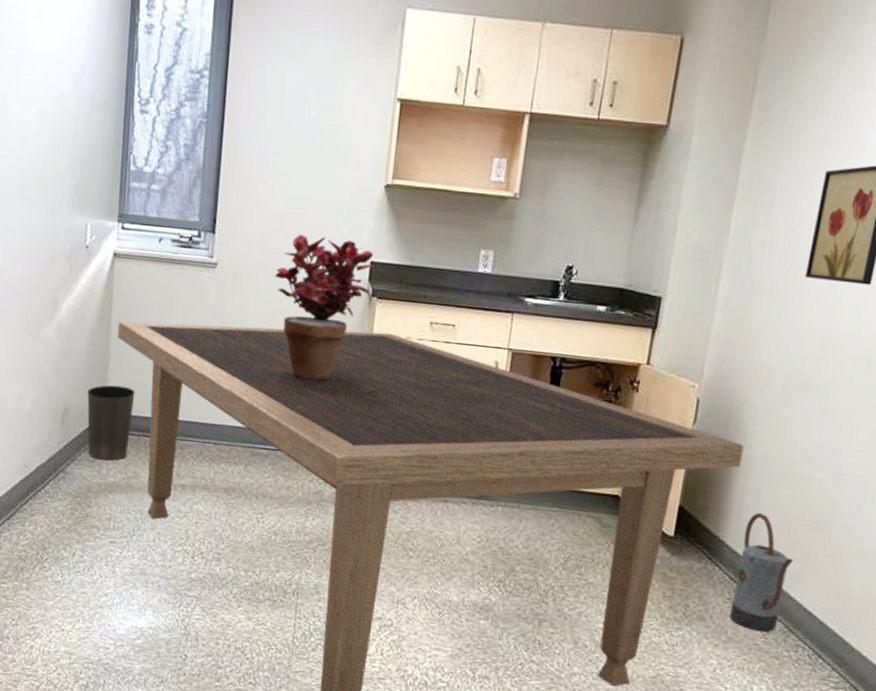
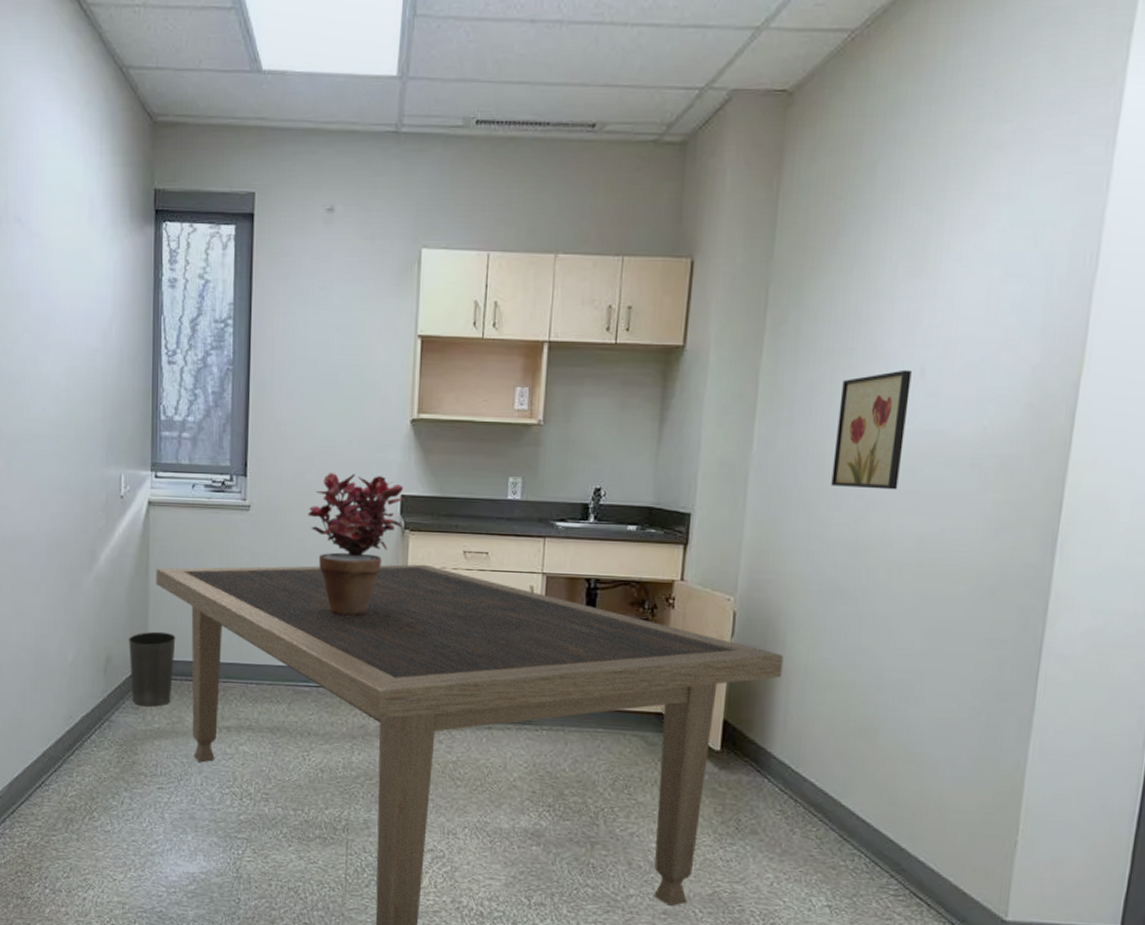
watering can: present [729,513,793,632] -> none [782,722,842,843]

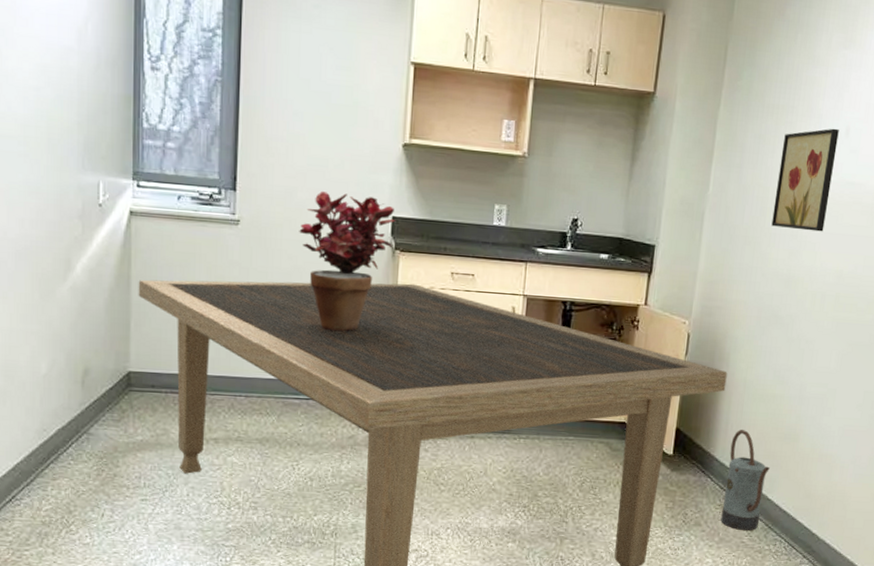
waste basket: present [129,631,176,707] -> none [109,343,160,419]
watering can: none [782,722,842,843] -> present [721,430,770,531]

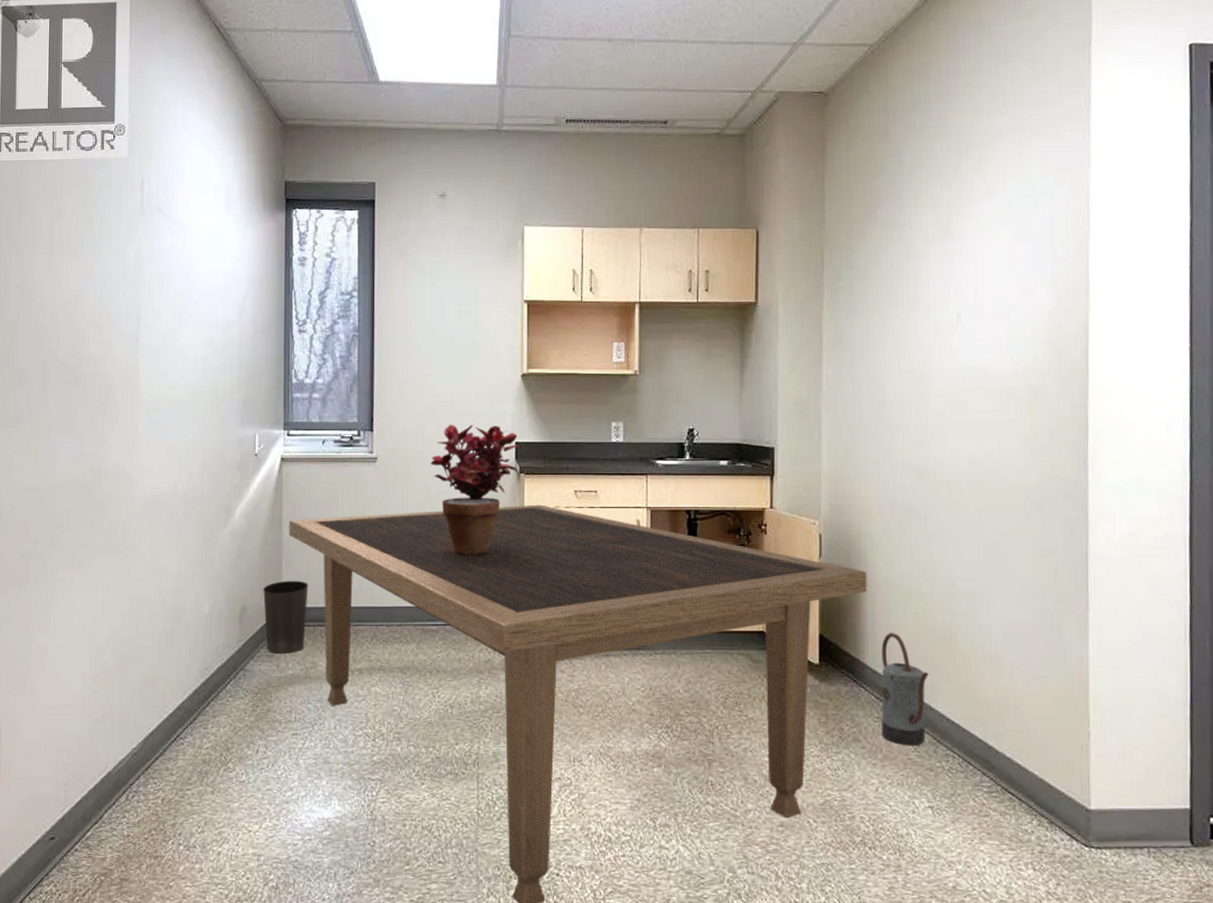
waste basket: none [109,343,160,419] -> present [263,580,308,654]
wall art: present [771,128,839,232] -> none [892,316,950,420]

